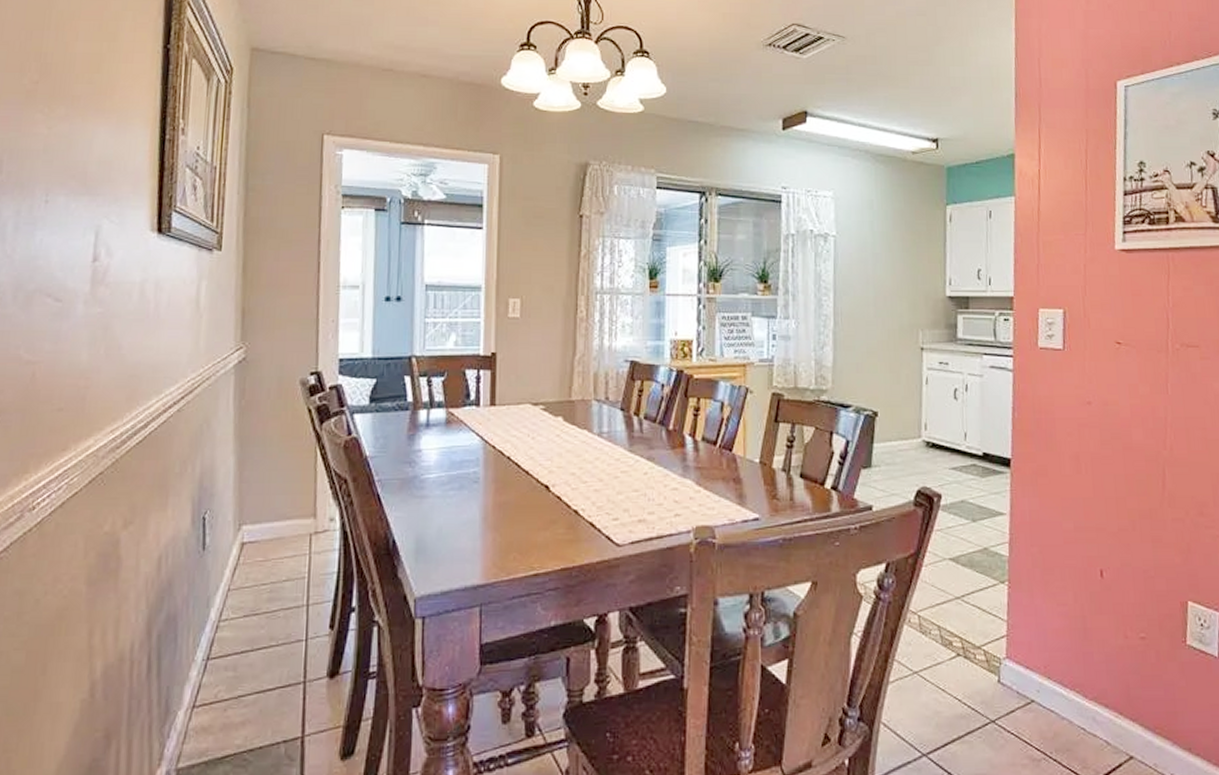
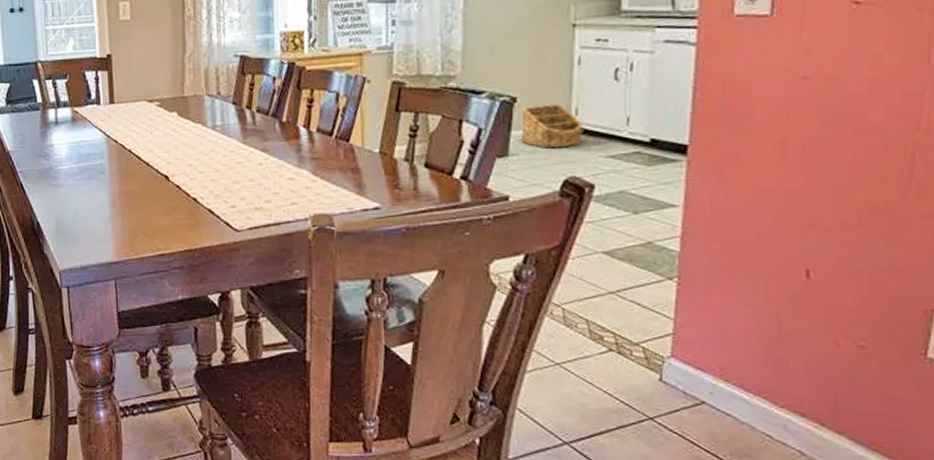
basket: none [881,419,931,460] -> present [520,103,583,148]

